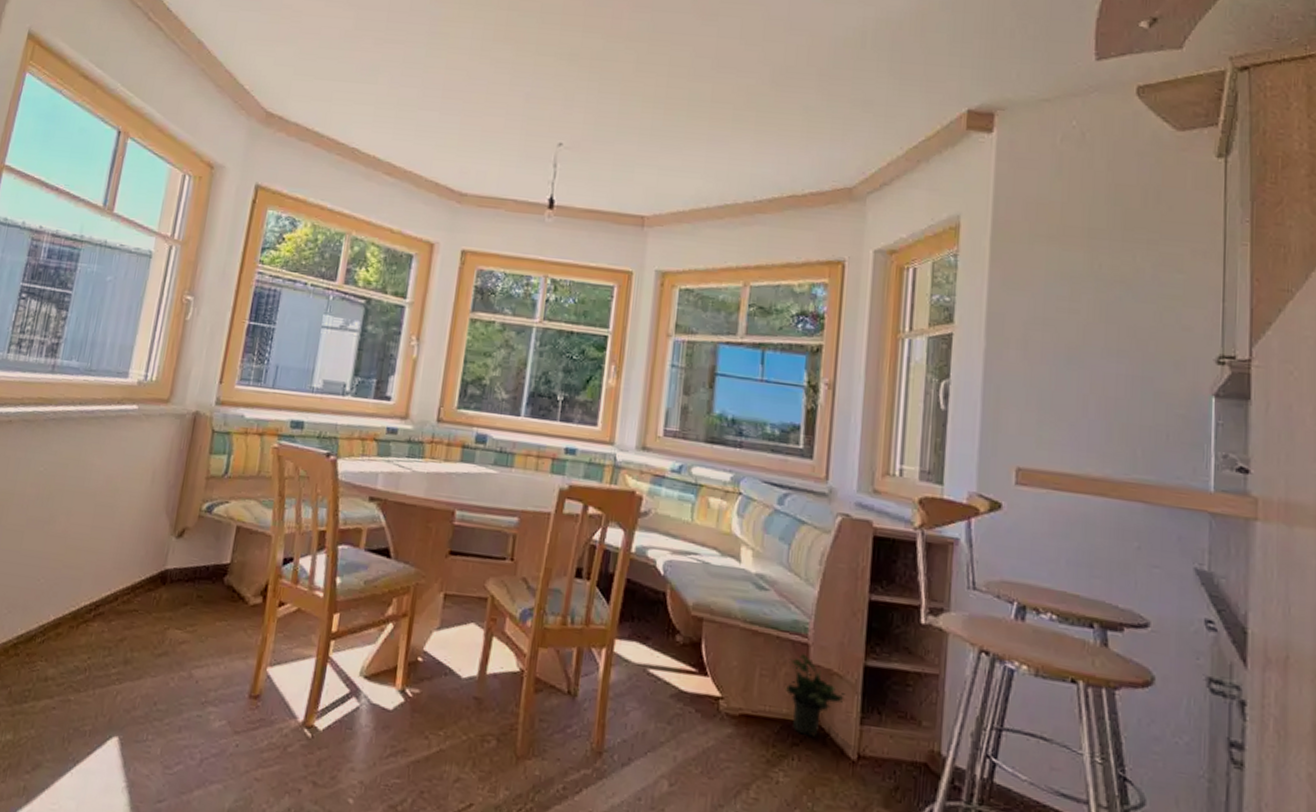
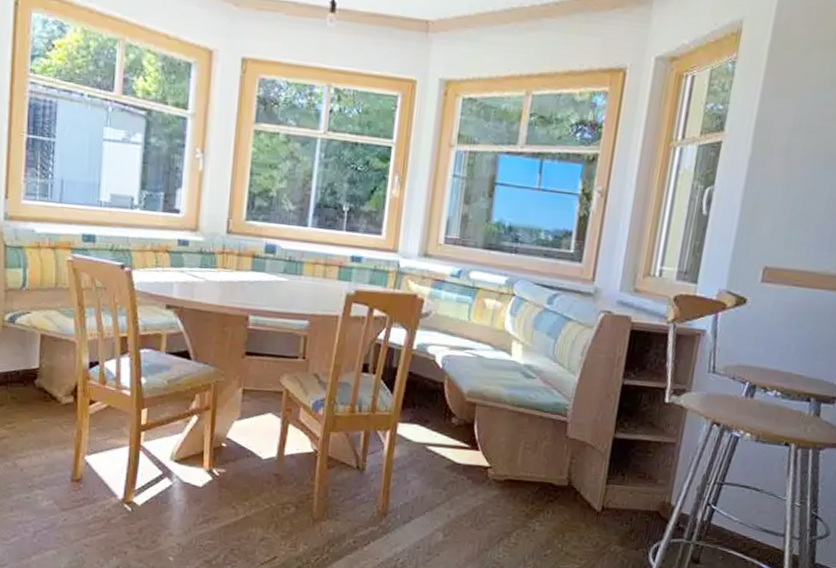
potted plant: present [785,653,846,736] -> none [544,430,596,494]

